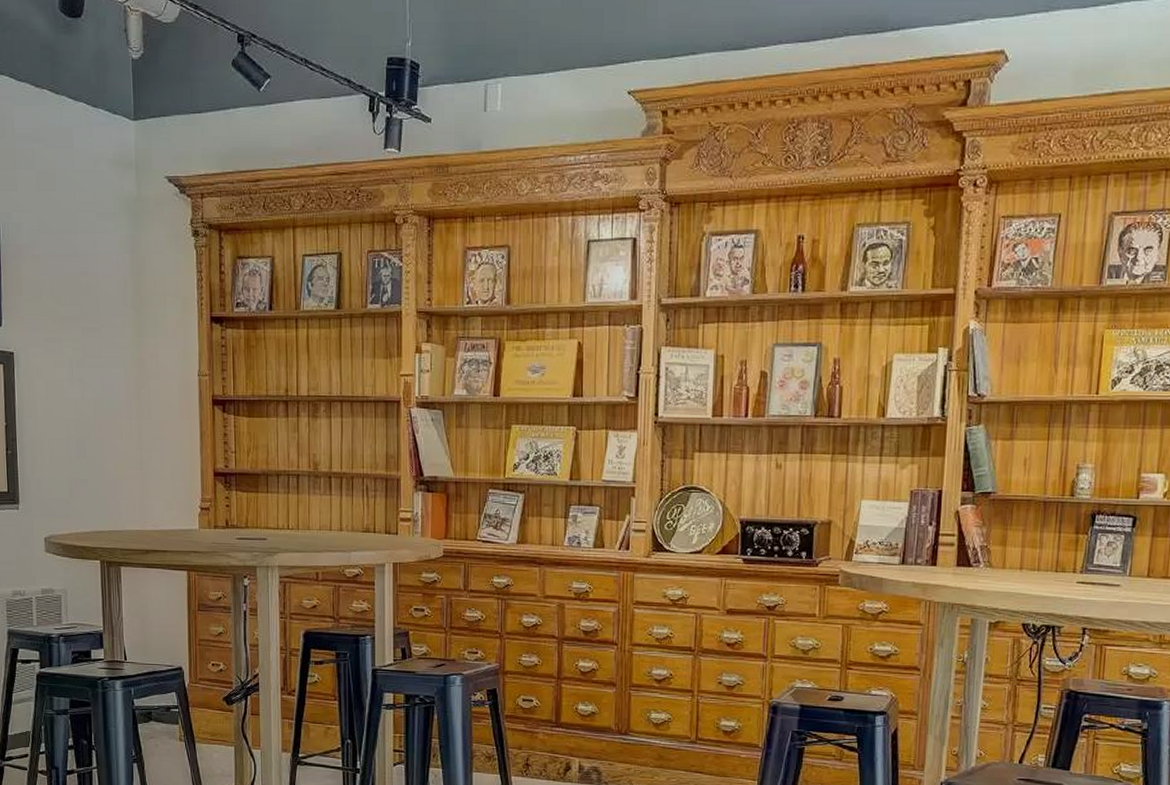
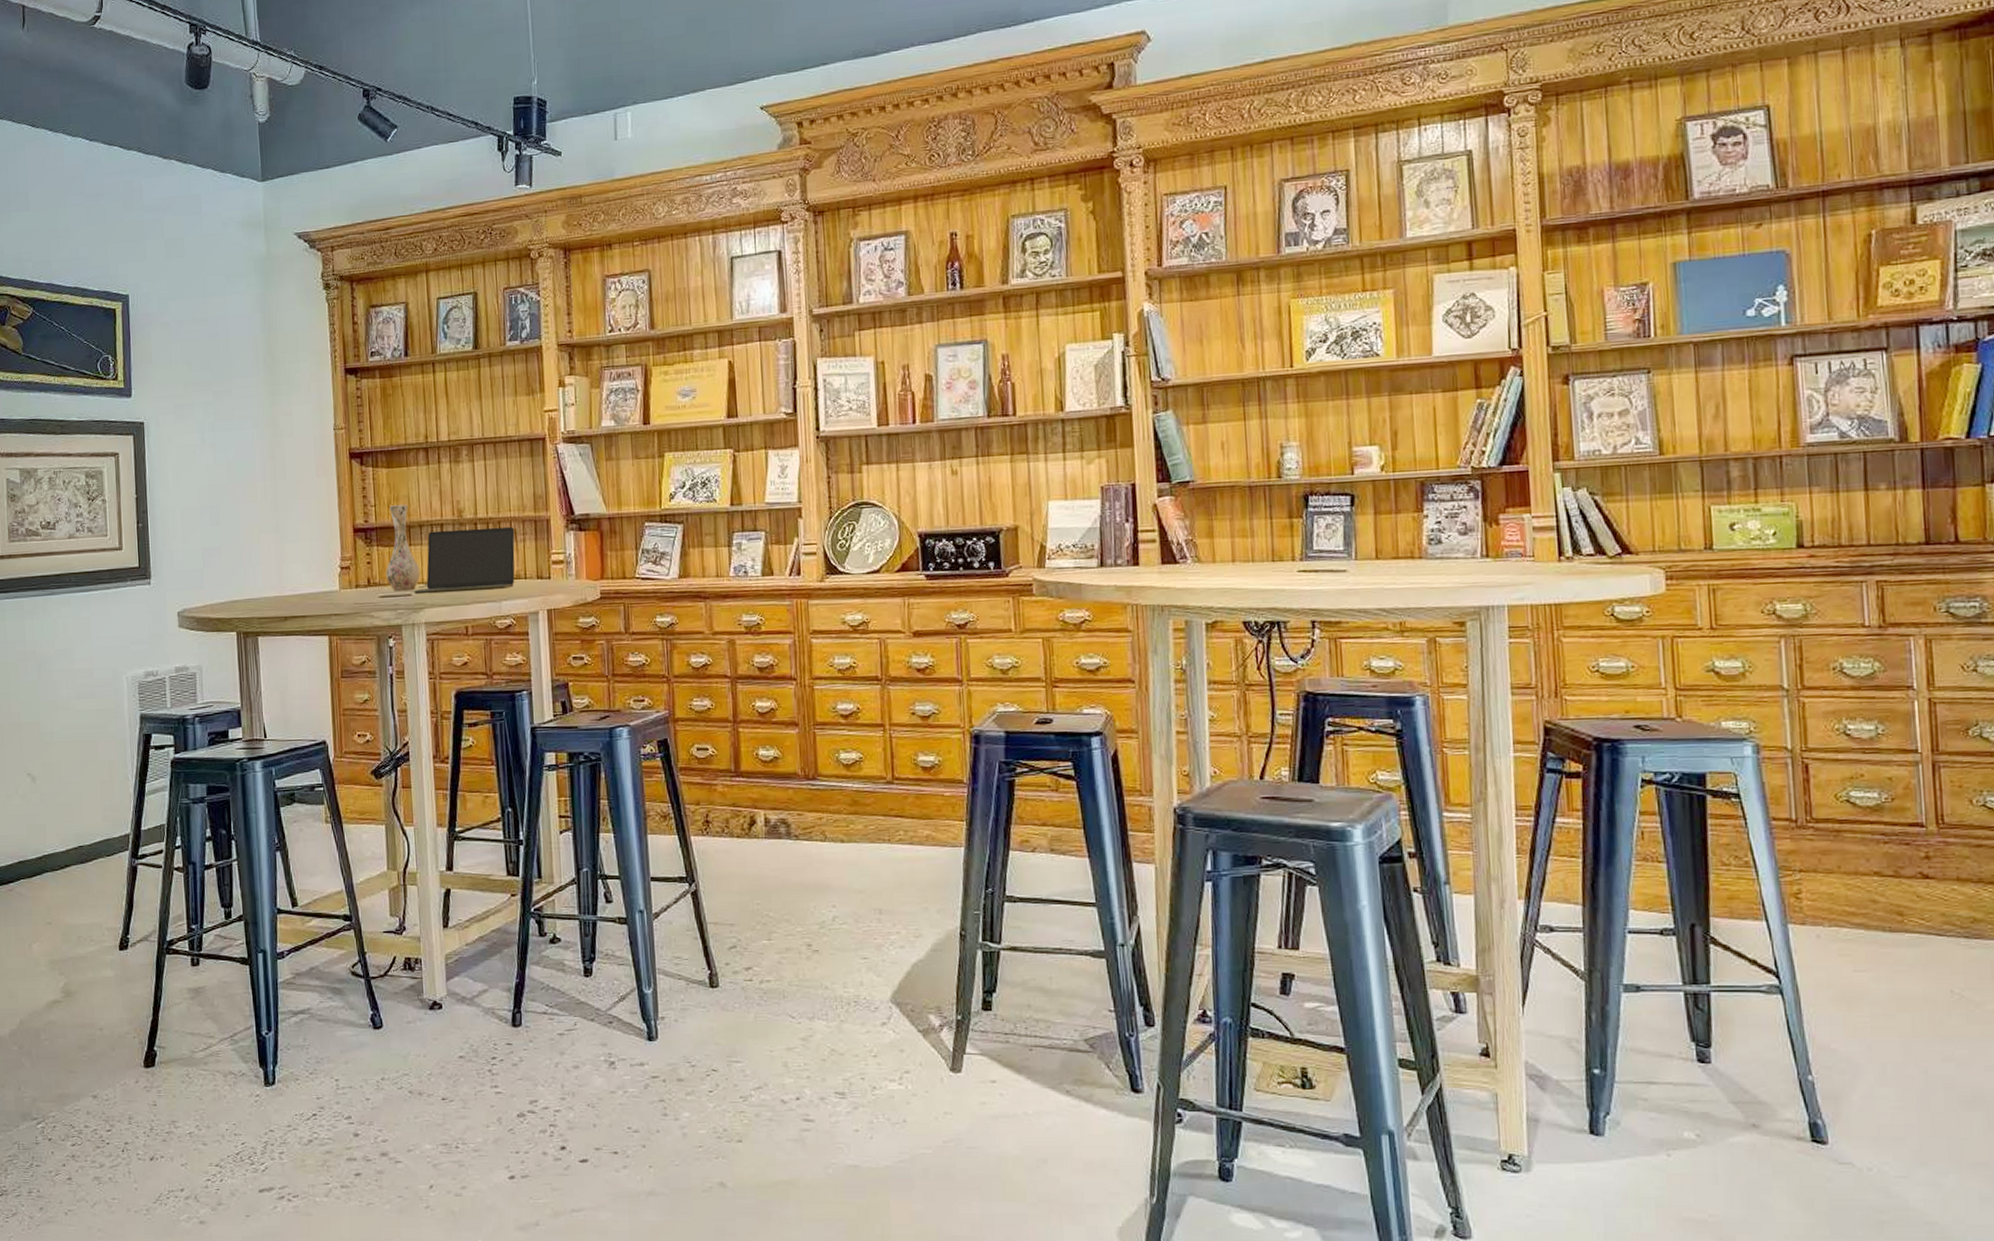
vase: none [243,453,276,536] -> present [386,505,421,592]
laptop: none [269,481,367,541] -> present [414,527,515,595]

